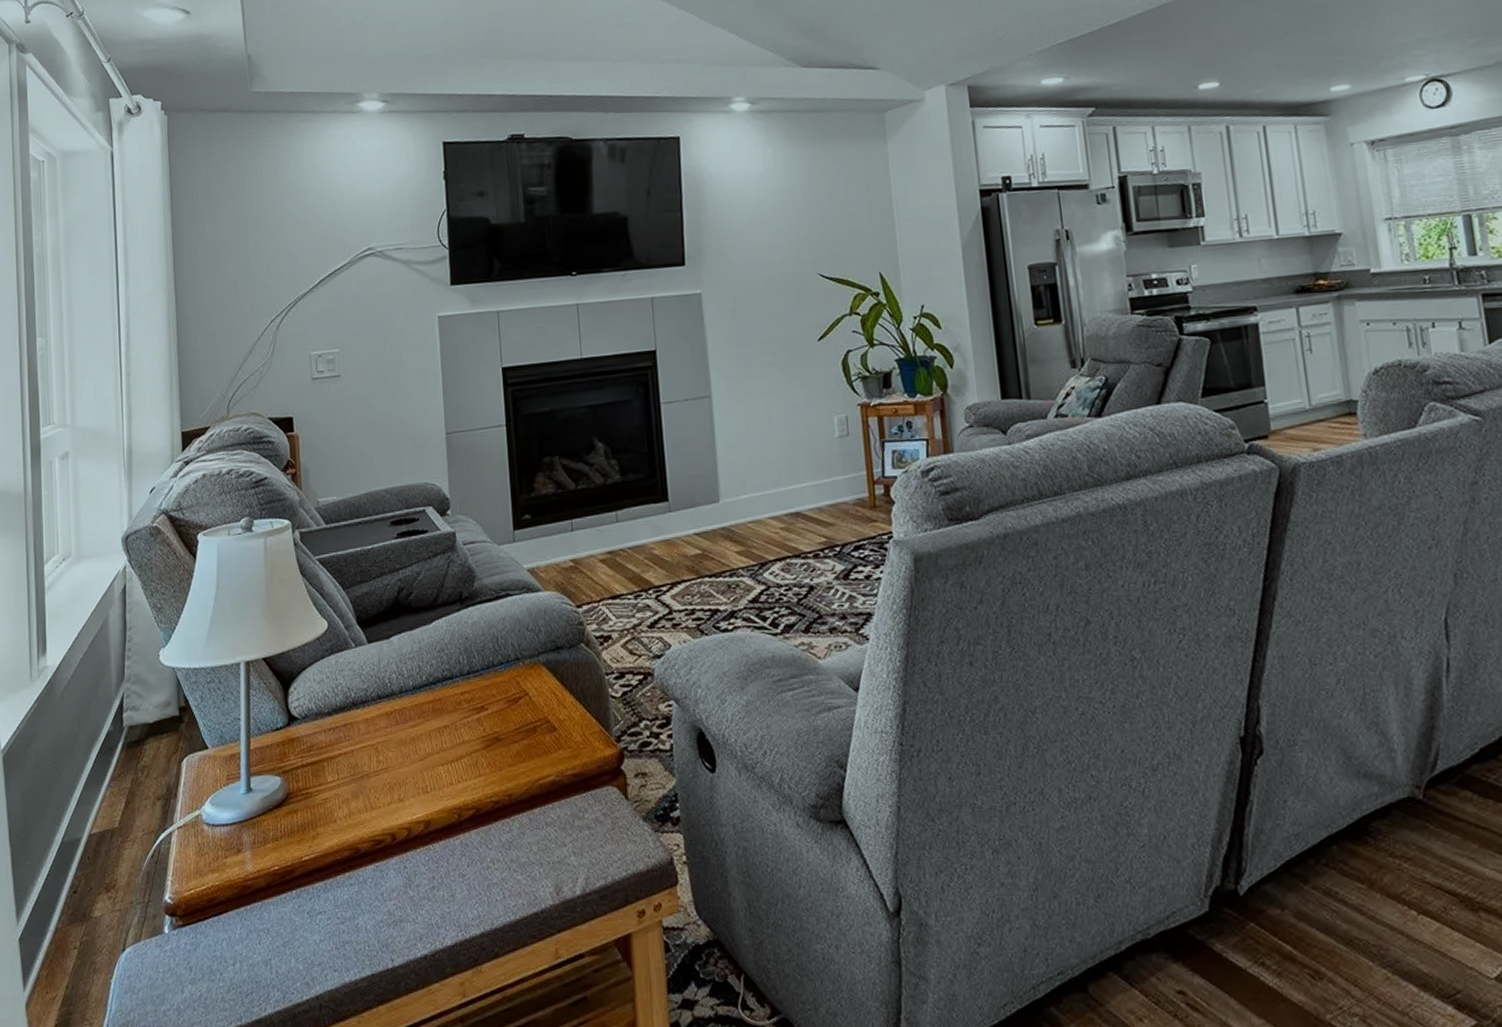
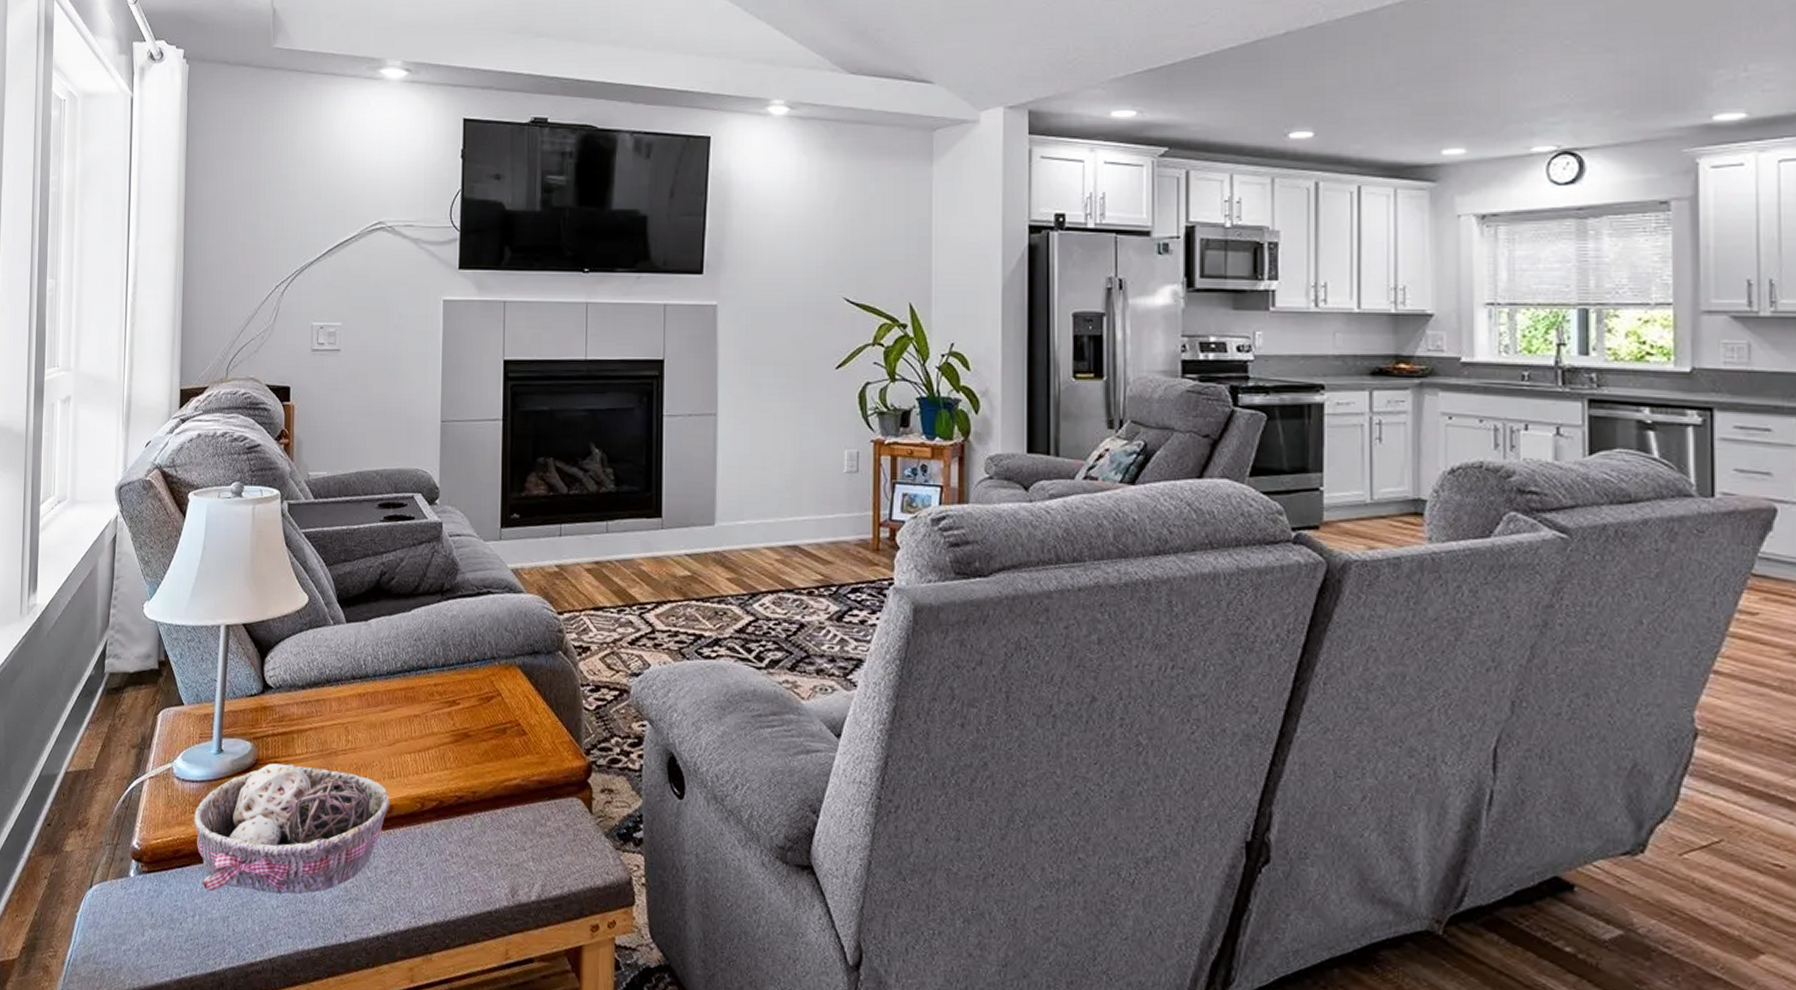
decorative basket: none [227,793,427,935] -> present [194,763,391,894]

